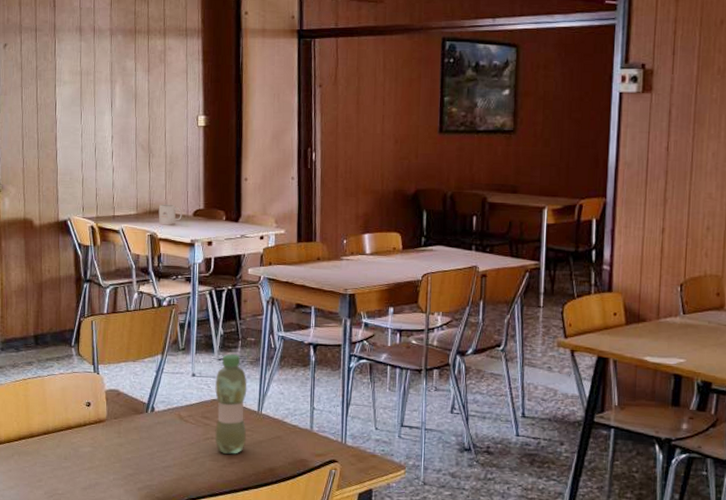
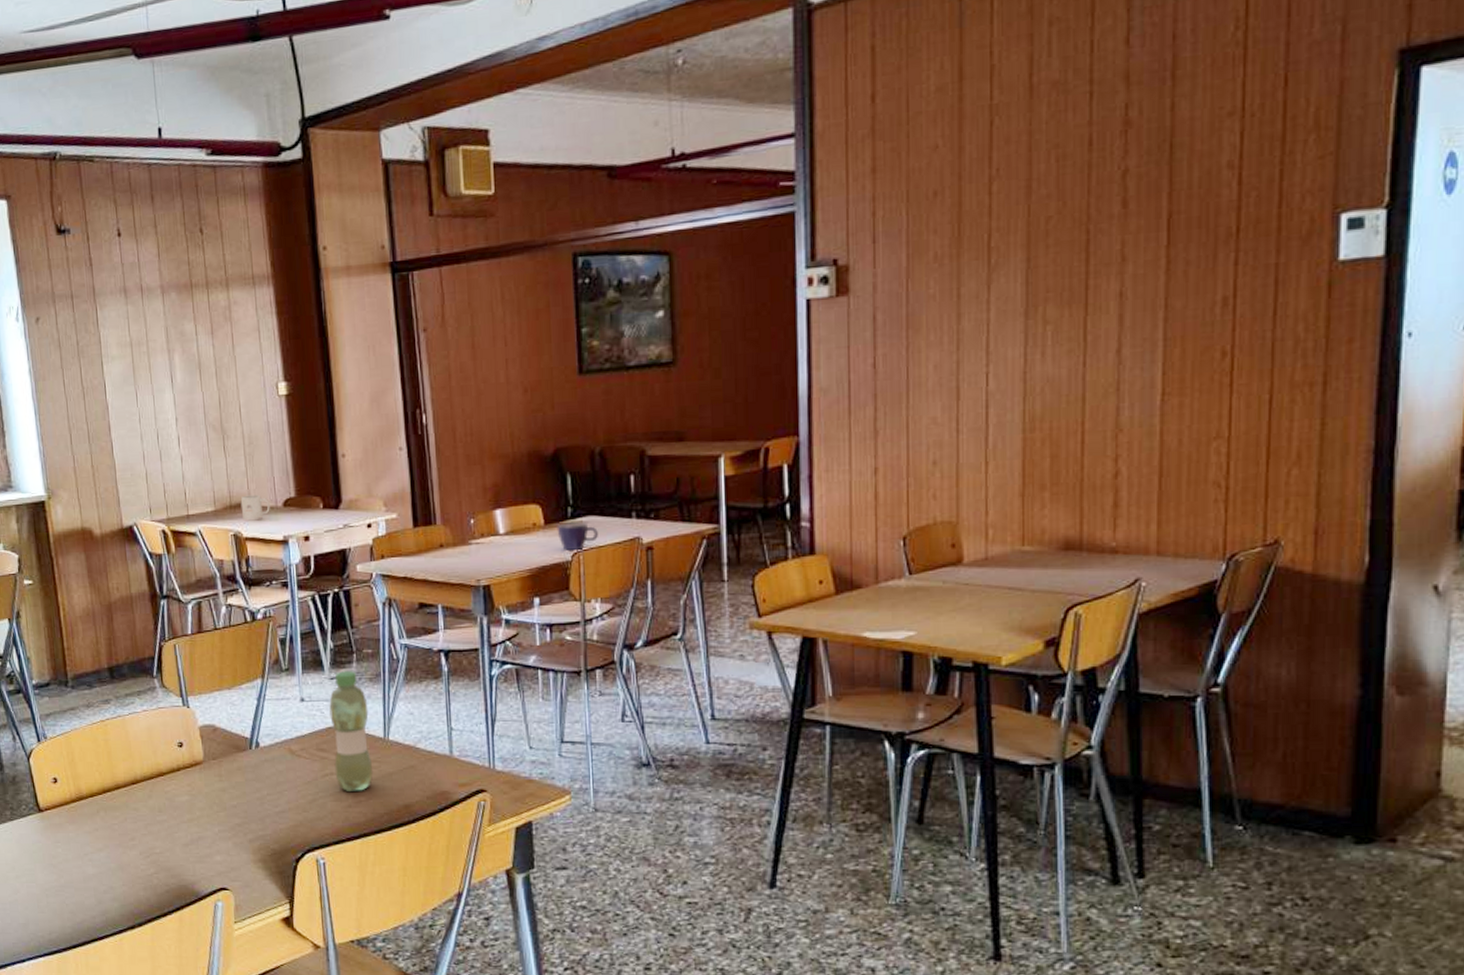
cup: none [412,249,444,272] -> present [557,522,598,550]

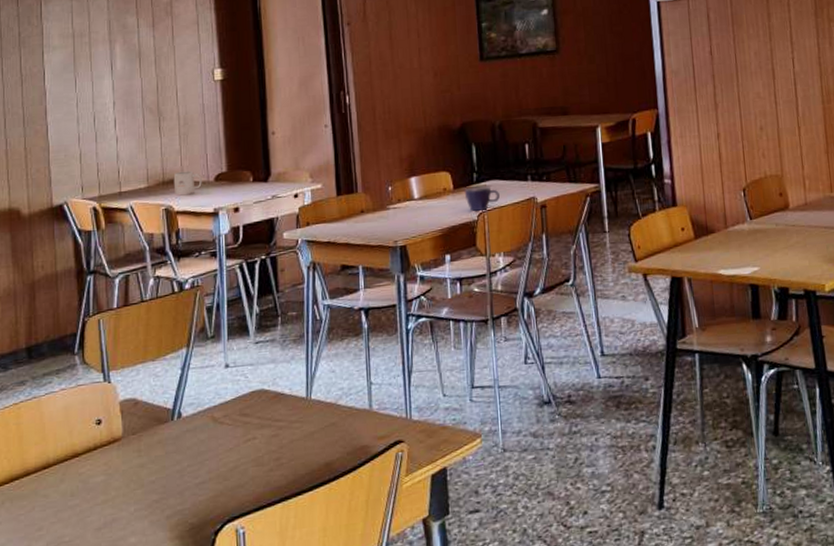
water bottle: present [329,671,373,791] -> none [253,334,296,455]

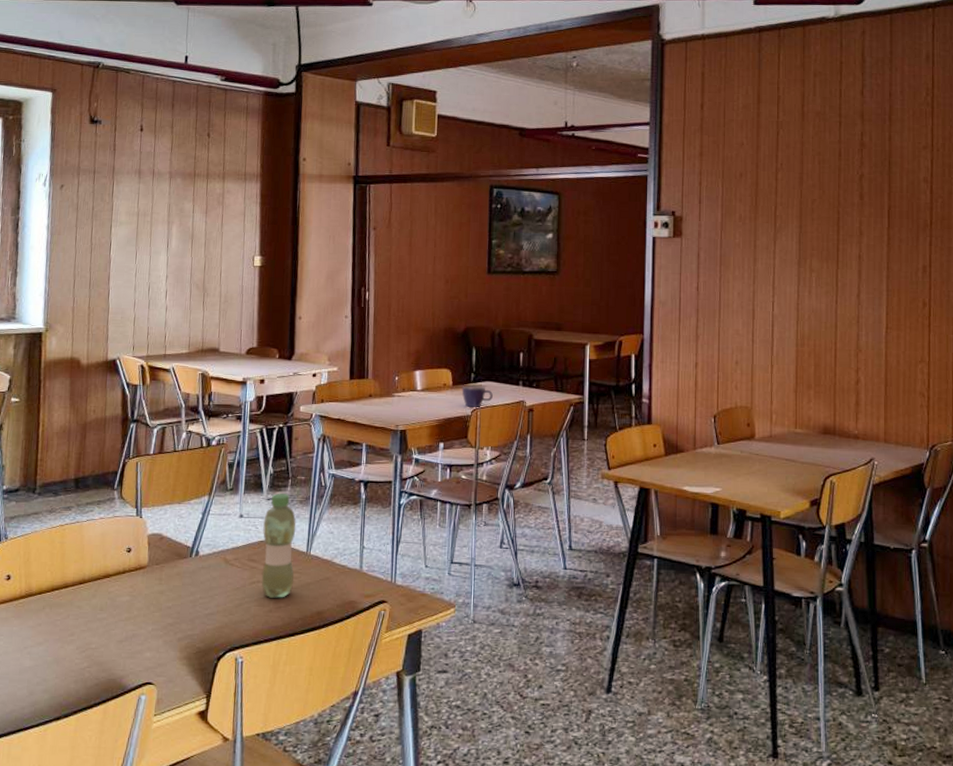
mug: present [173,170,202,196] -> none [210,342,235,364]
water bottle: none [253,334,296,455] -> present [261,493,296,598]

